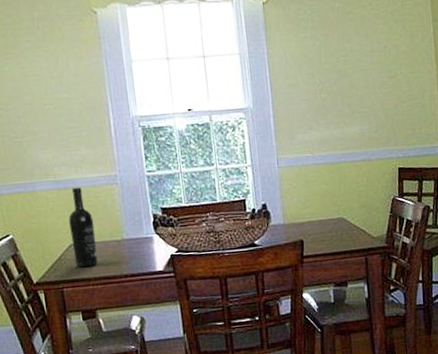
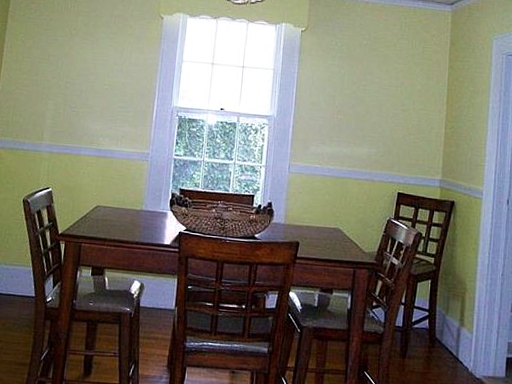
wine bottle: present [68,187,98,268] -> none [97,157,121,229]

